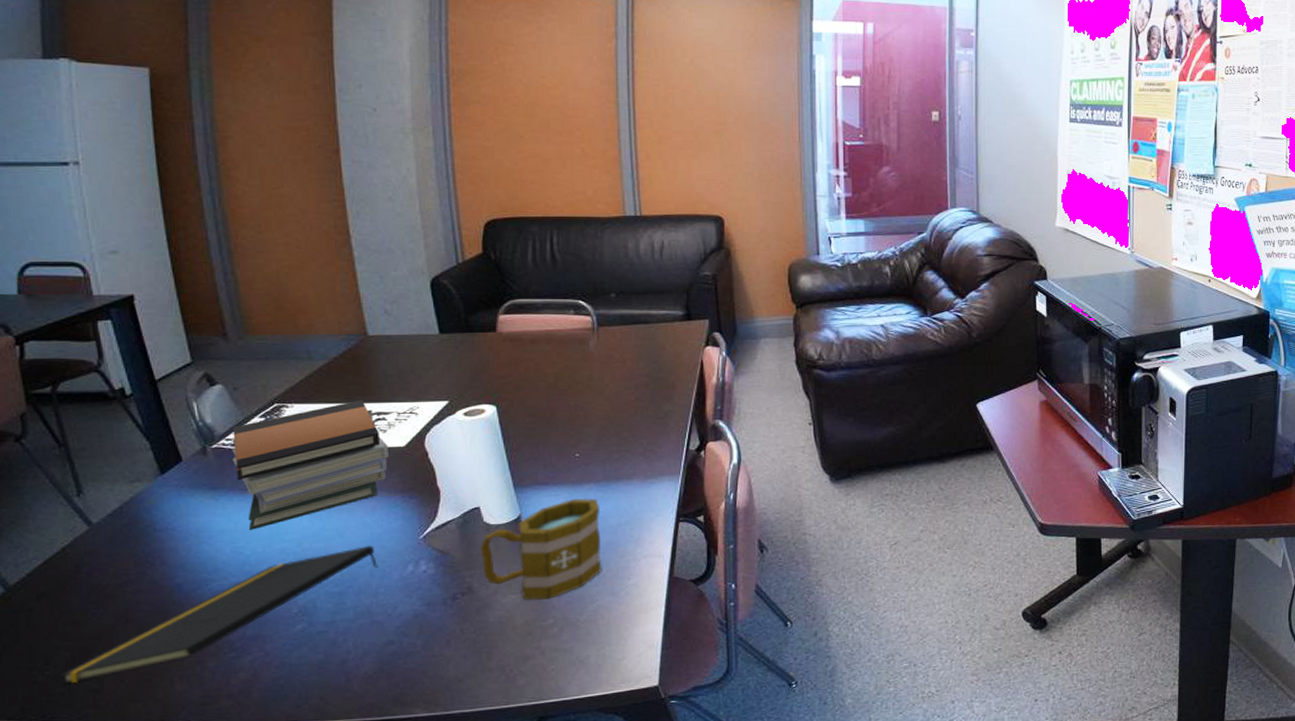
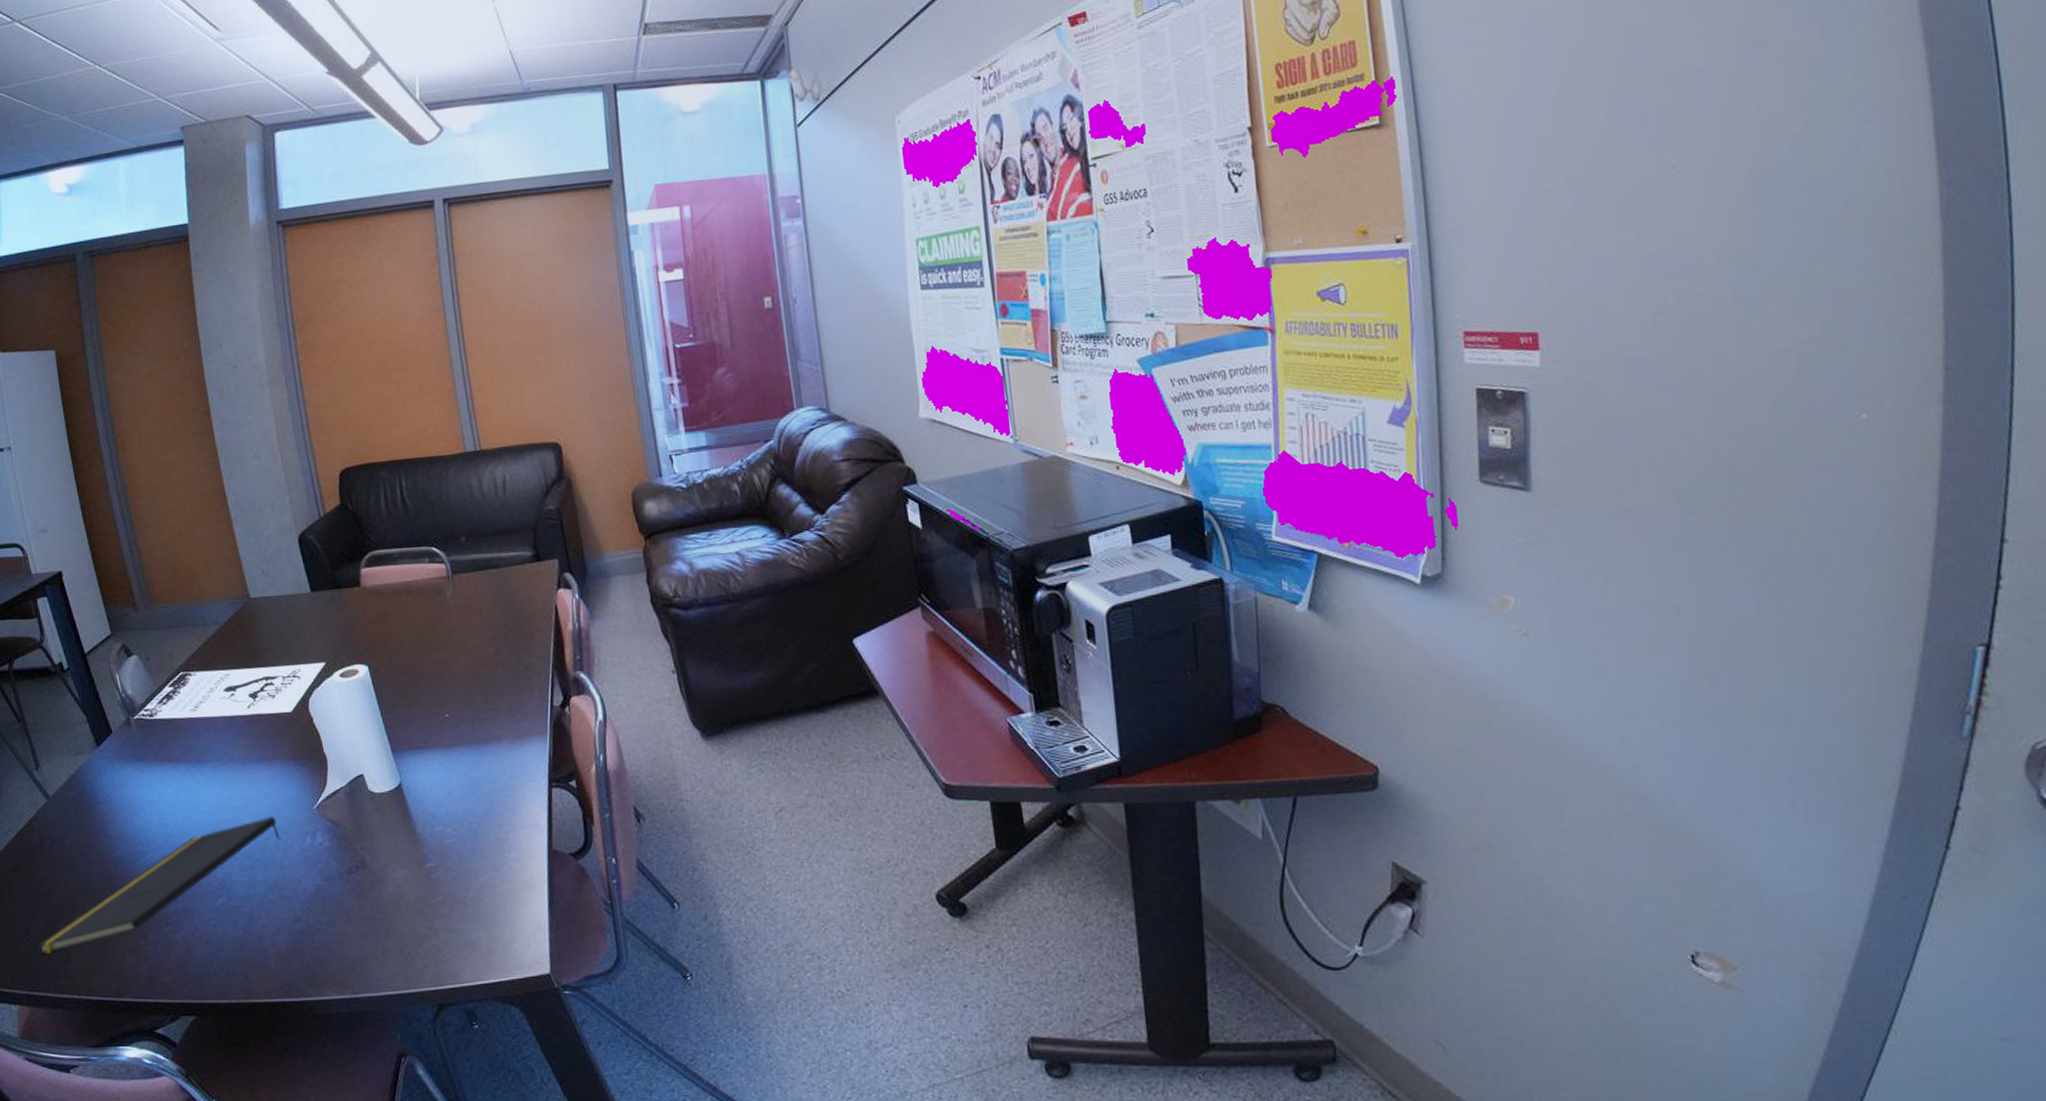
book stack: present [232,399,389,530] -> none [149,664,280,802]
mug: present [480,498,602,600] -> none [368,762,483,875]

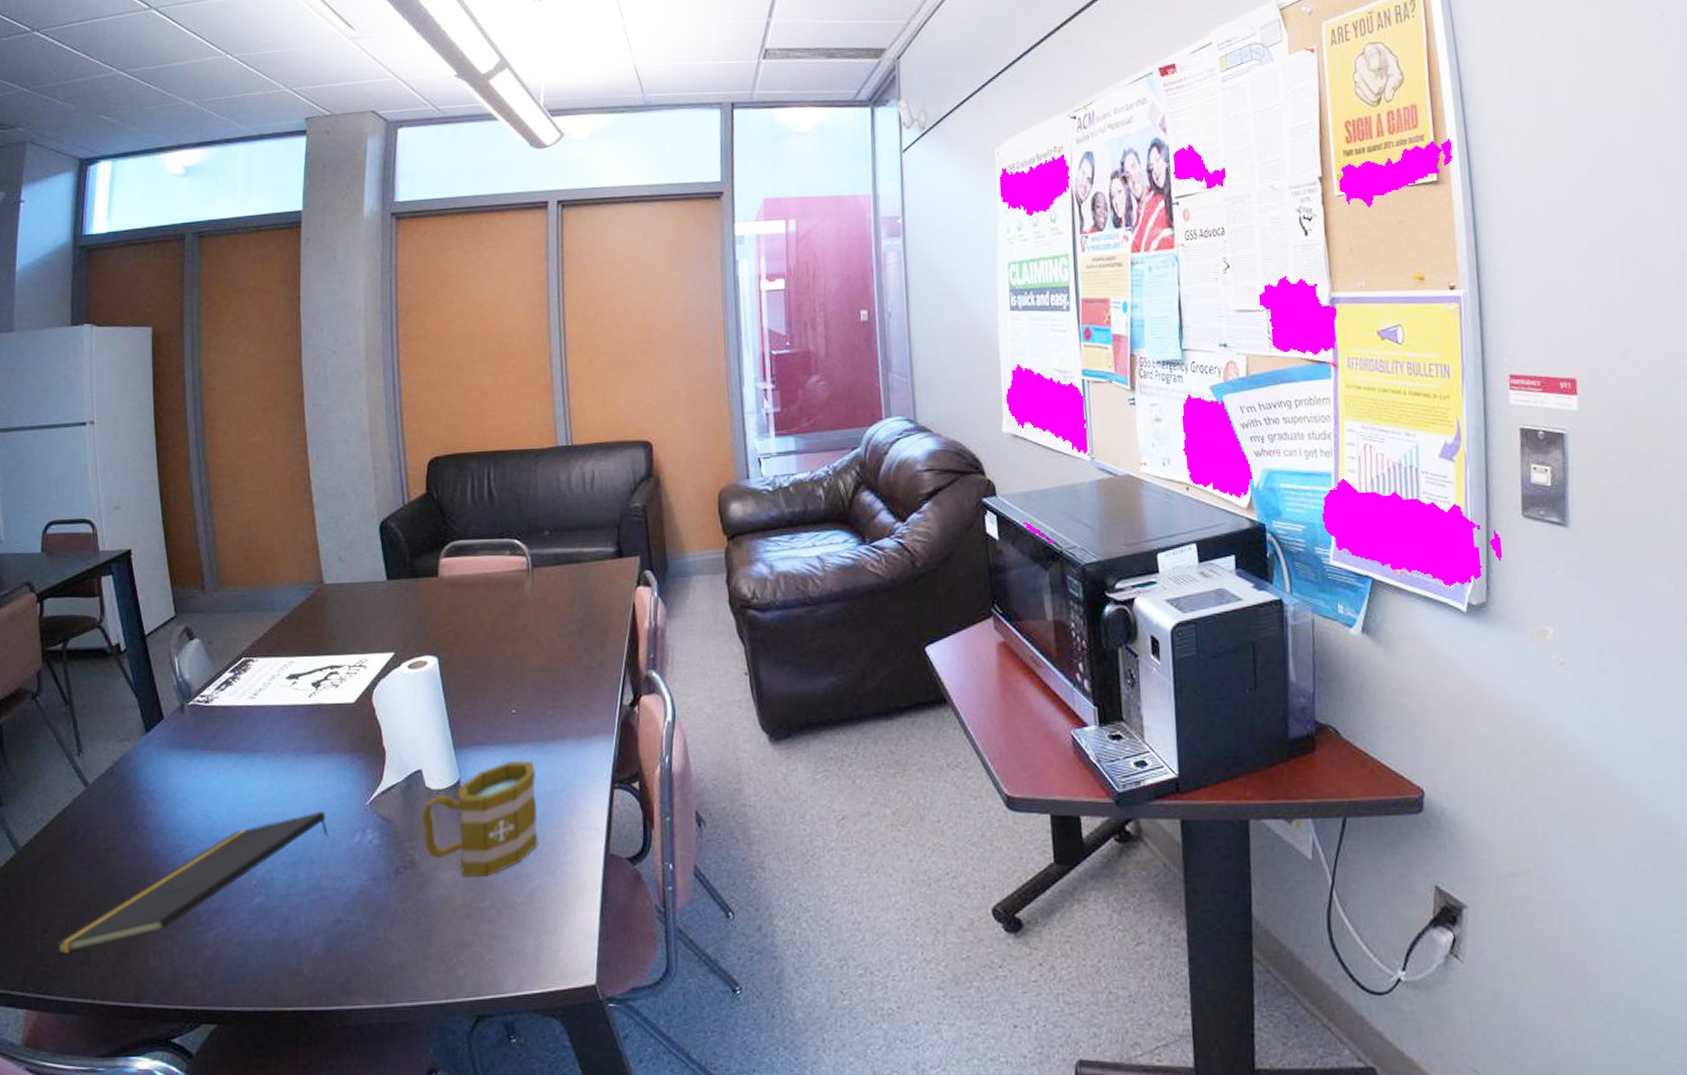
mug: none [368,762,483,875] -> present [422,760,538,877]

